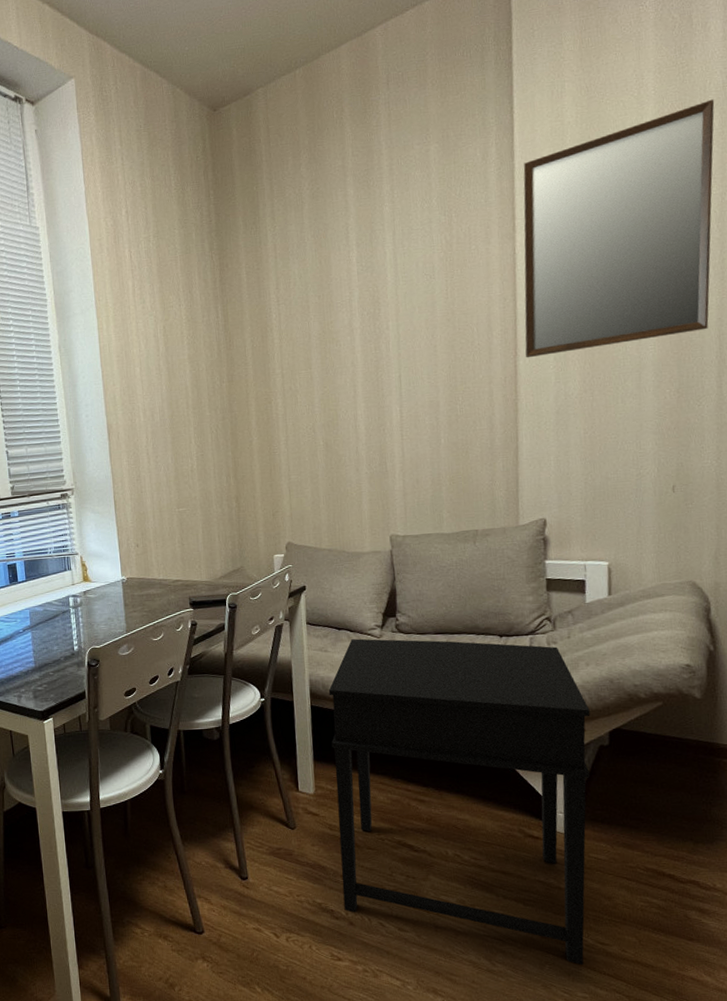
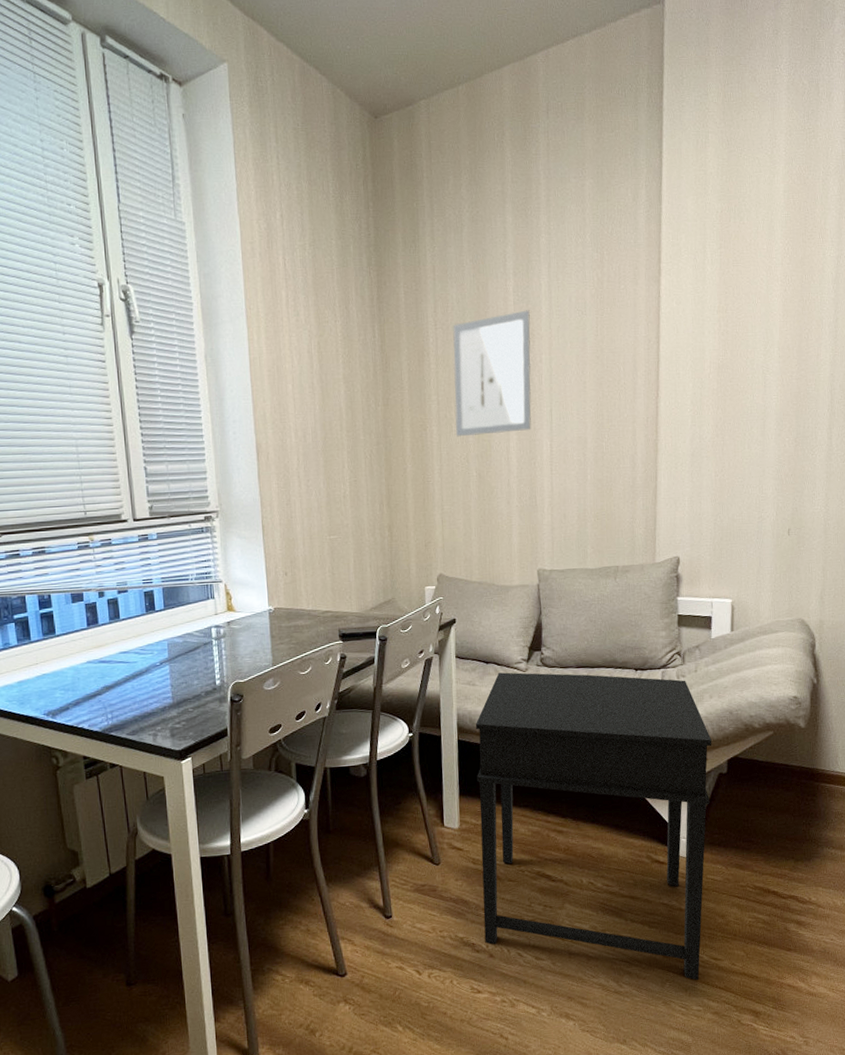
wall art: none [295,279,380,408] -> present [452,310,532,437]
home mirror: present [523,99,715,358] -> none [665,166,835,400]

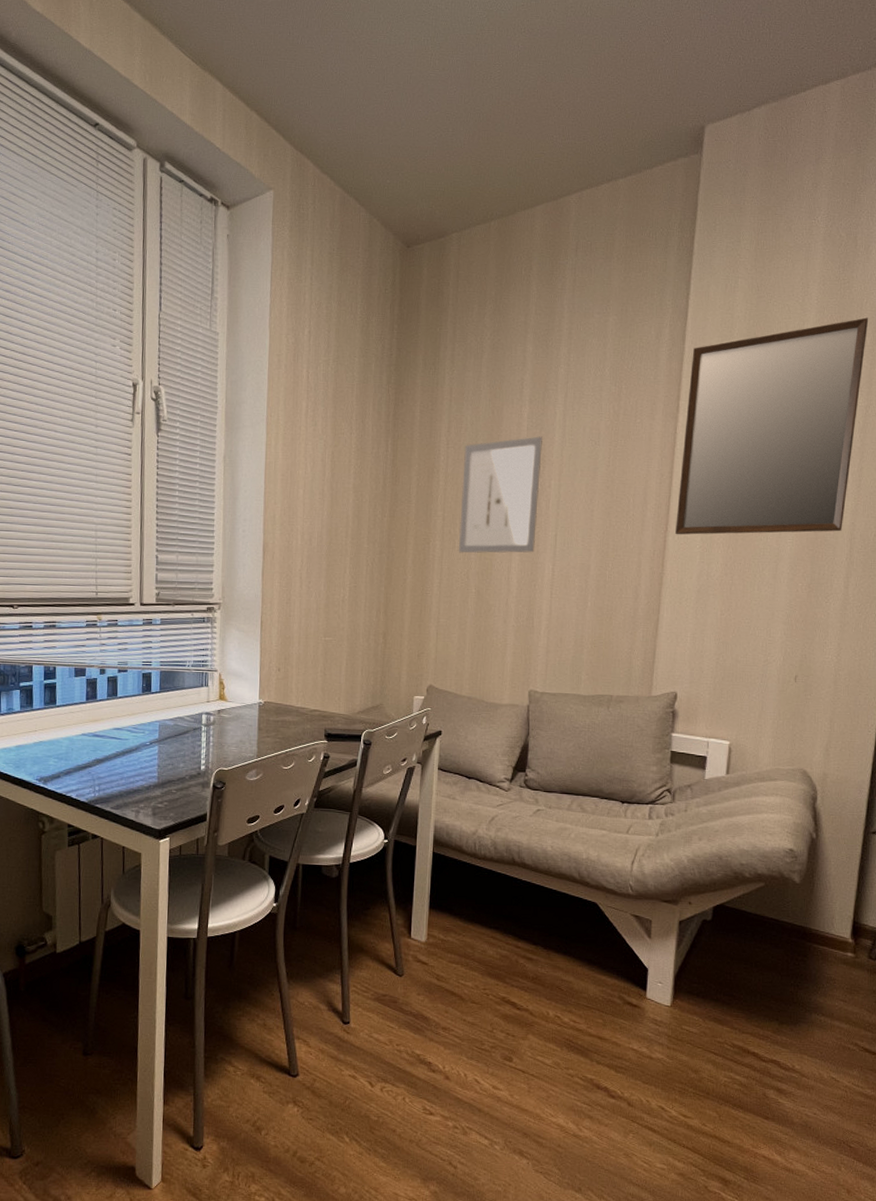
side table: present [475,672,712,980] -> none [442,789,698,1136]
home mirror: none [665,166,835,400] -> present [674,317,869,535]

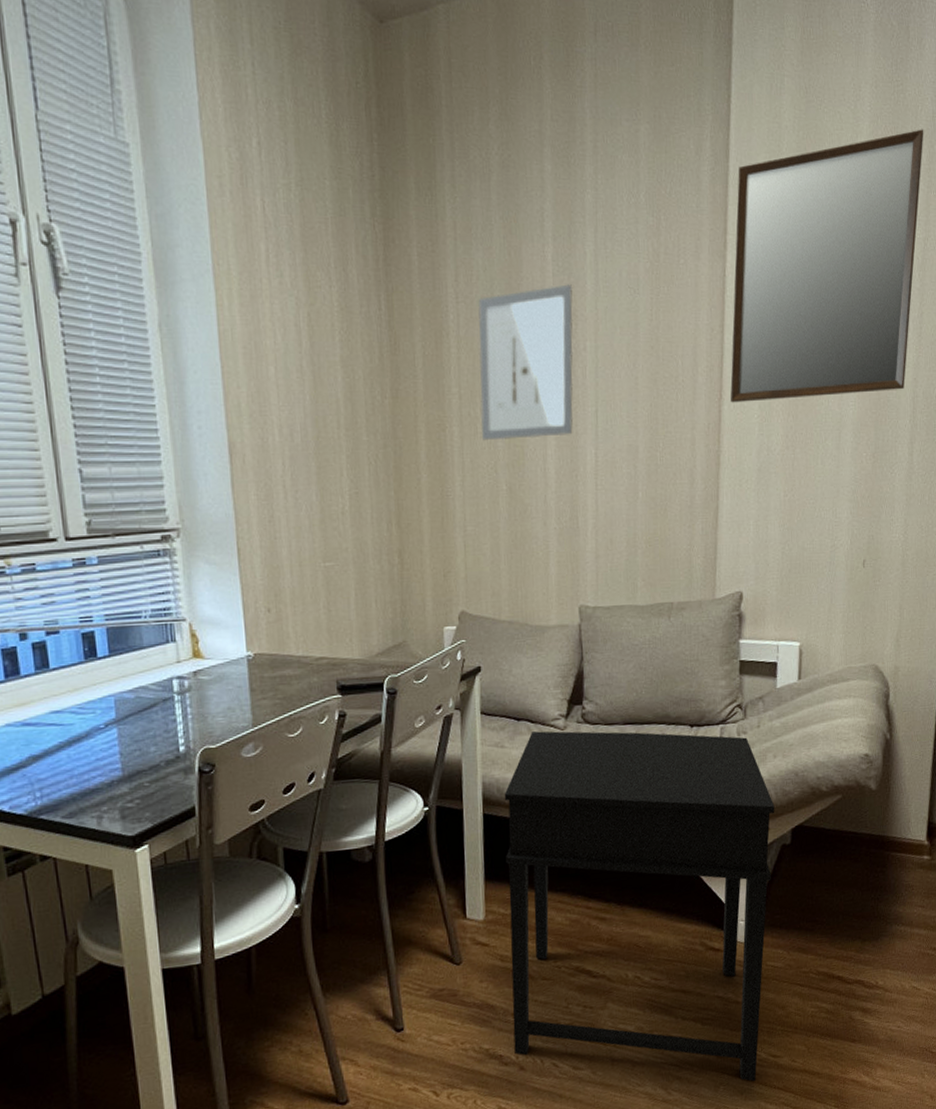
side table: none [442,789,698,1136] -> present [504,731,775,1082]

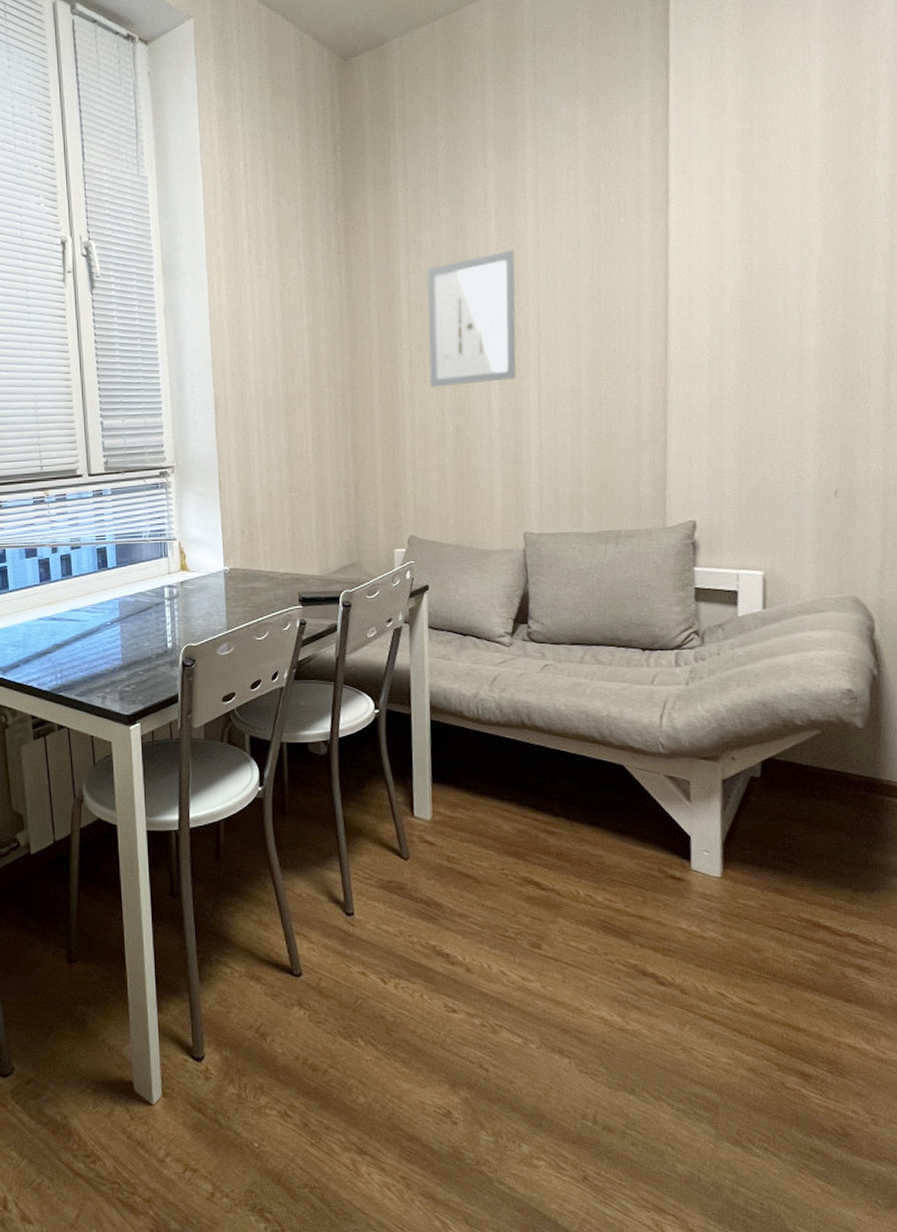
side table: present [504,731,775,1082] -> none [450,646,741,1026]
home mirror: present [730,129,924,403] -> none [676,74,886,344]

